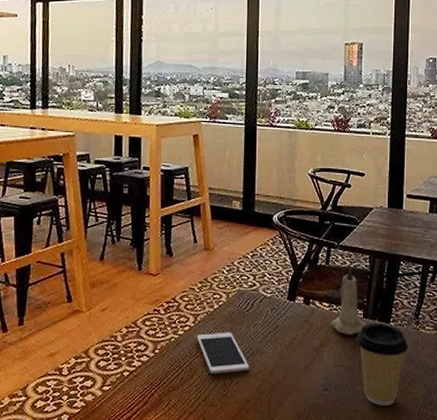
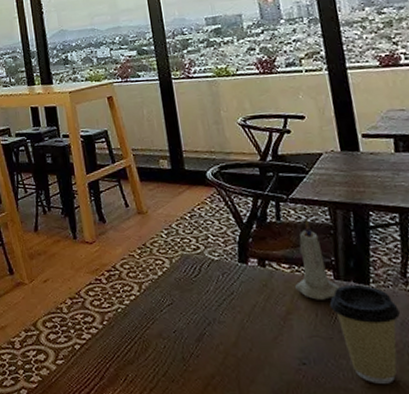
cell phone: present [196,332,250,375] -> none [144,300,209,347]

